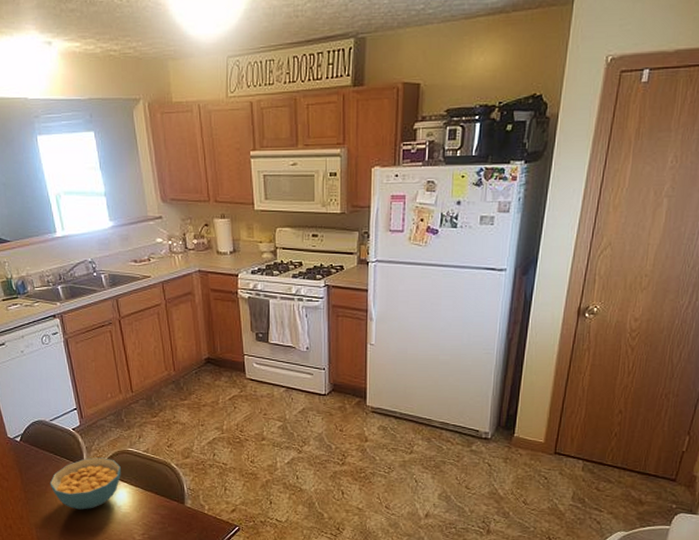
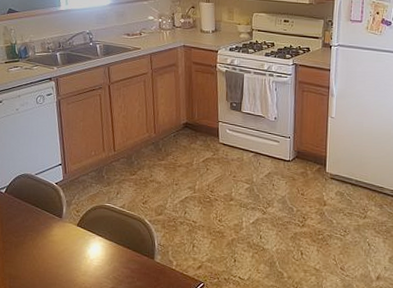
cereal bowl: present [49,457,121,510] -> none [28,211,97,262]

